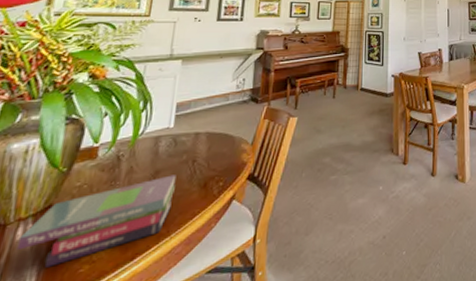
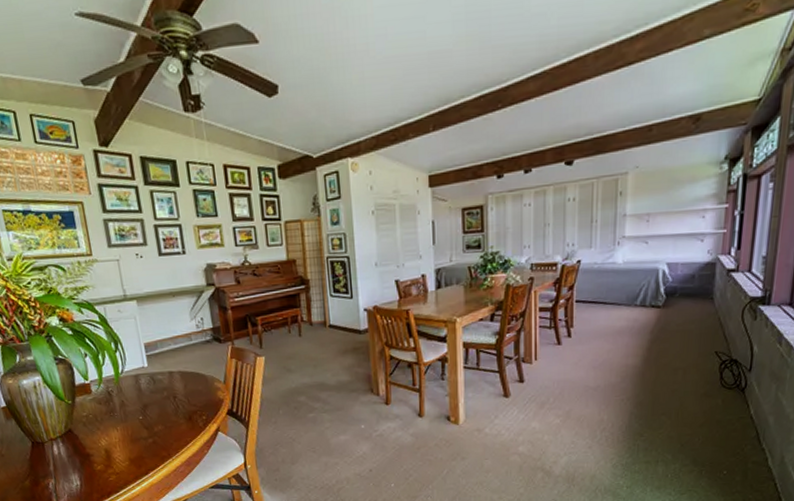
books: present [16,175,177,268] -> none [56,408,166,475]

